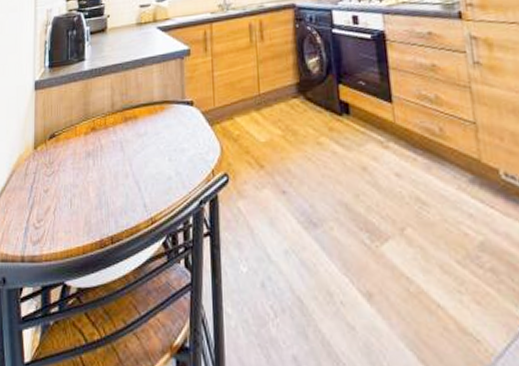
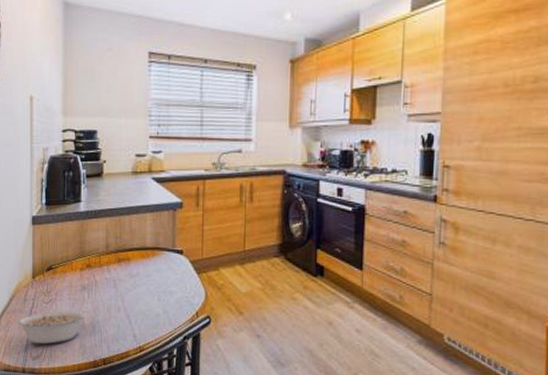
legume: none [16,183,92,225] -> present [16,311,86,344]

